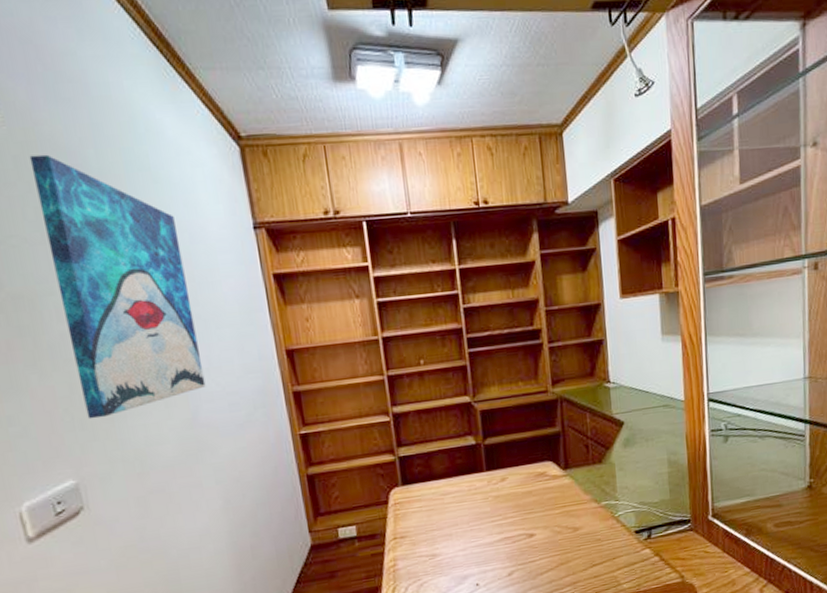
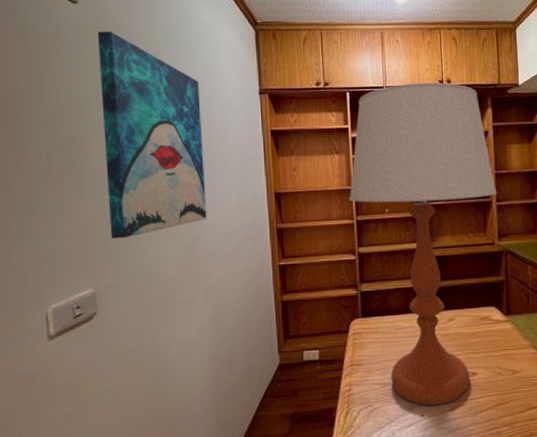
table lamp: none [376,204,548,574] -> present [349,82,497,406]

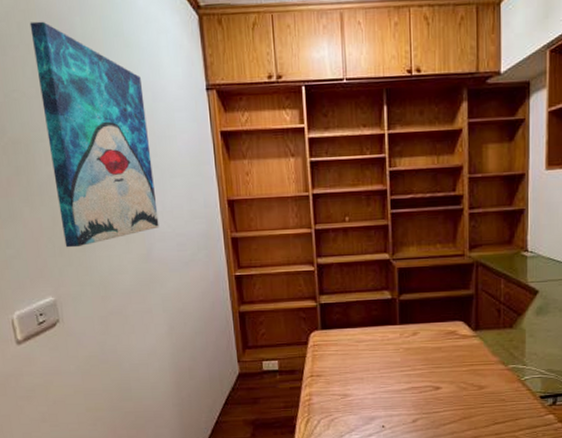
table lamp: present [349,82,497,406] -> none [306,72,469,418]

